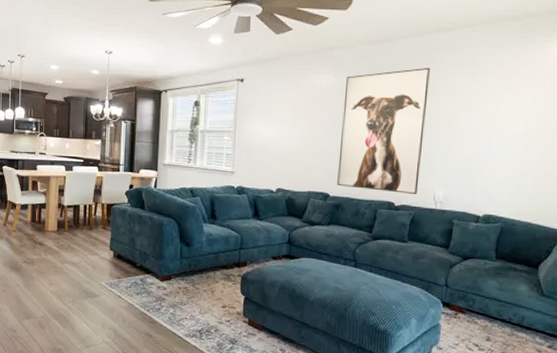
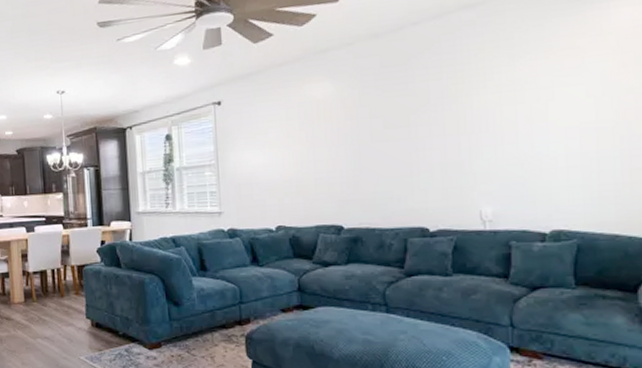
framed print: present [337,67,430,194] -> none [347,55,458,216]

